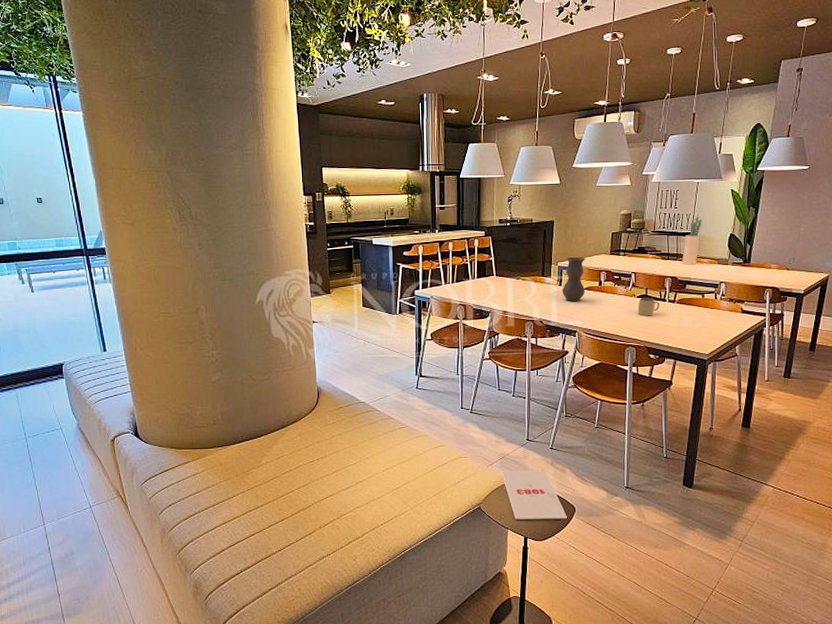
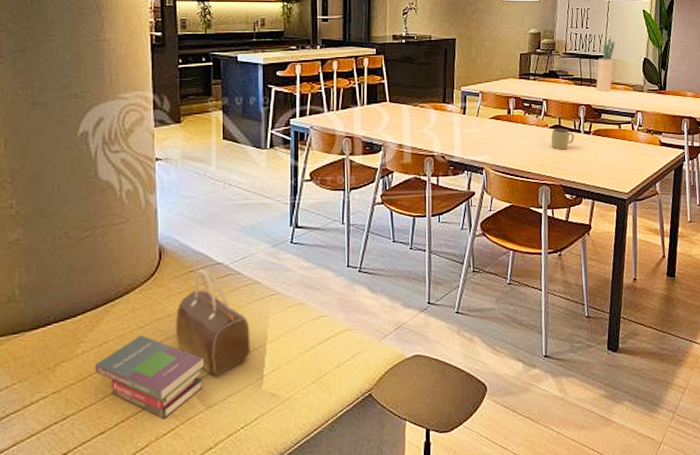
books: none [275,453,353,514] -> present [94,335,205,420]
handbag: none [330,406,387,485] -> present [175,268,250,375]
magazine: present [500,470,568,520] -> none [396,340,478,407]
vase: present [562,256,586,302] -> none [466,80,493,134]

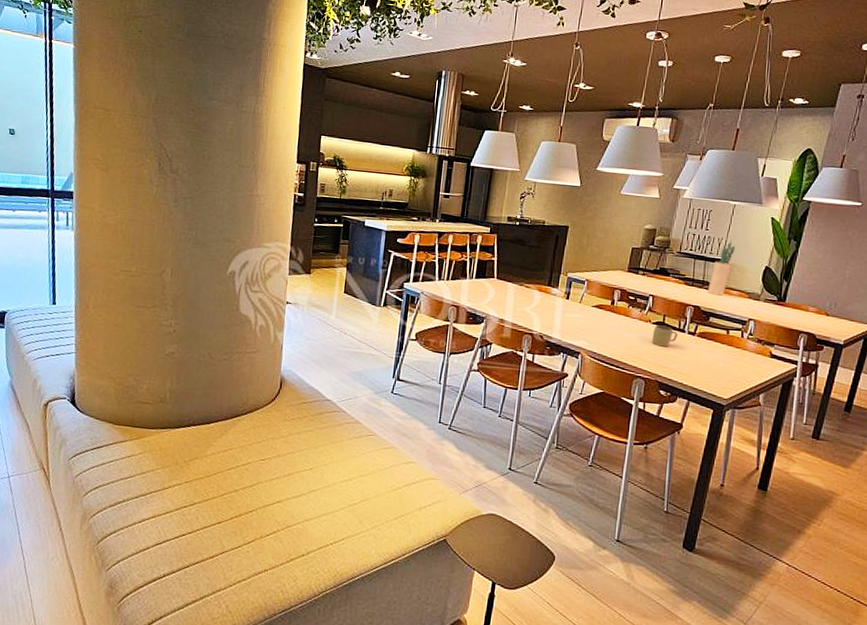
books: present [94,335,205,420] -> none [219,448,307,523]
handbag: present [175,268,250,375] -> none [285,402,348,495]

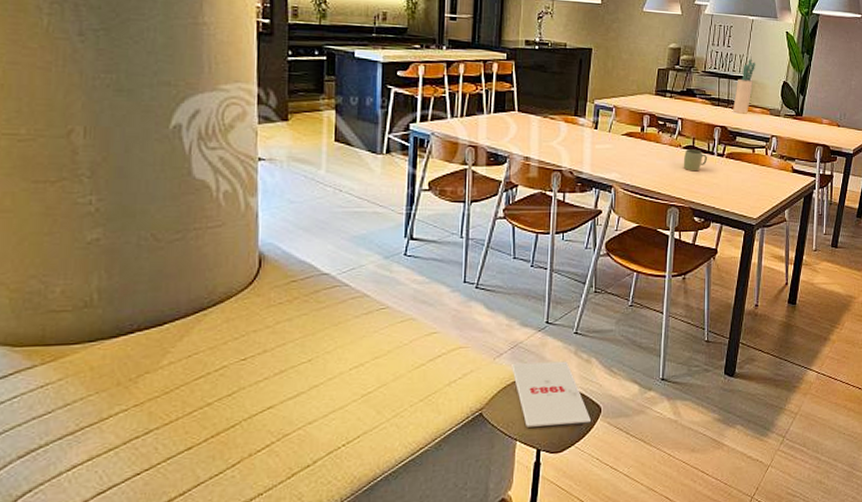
magazine: none [474,500,545,568] -> present [510,361,592,428]

